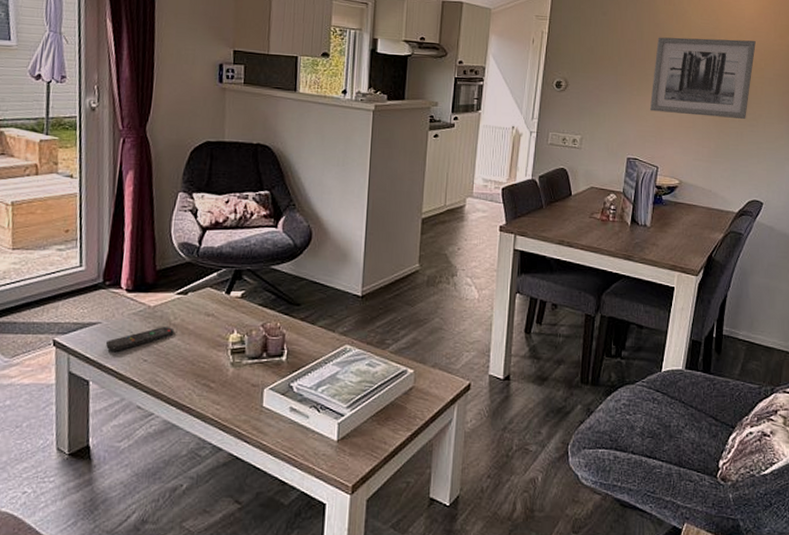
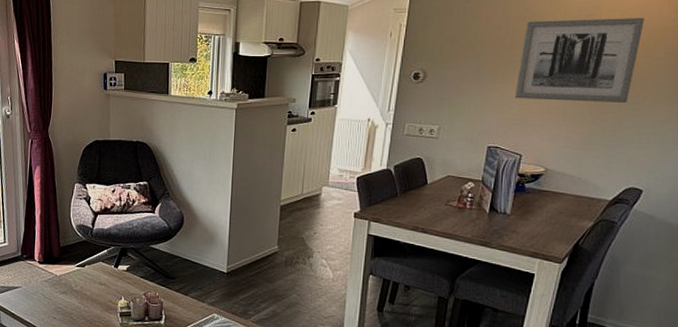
remote control: present [106,327,175,351] -> none [26,292,76,310]

